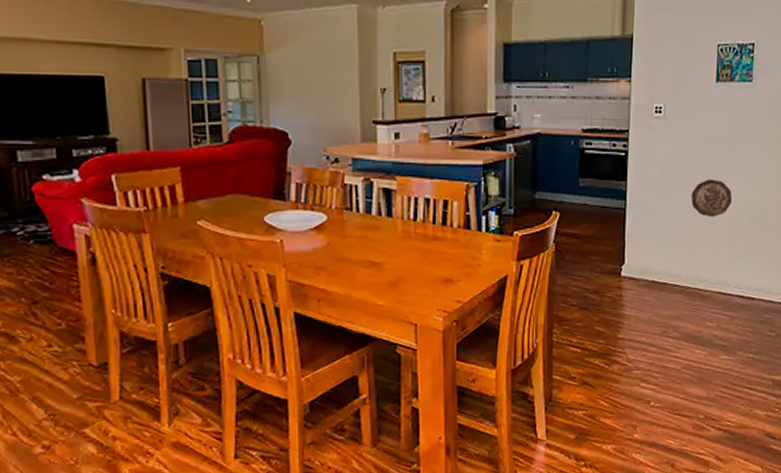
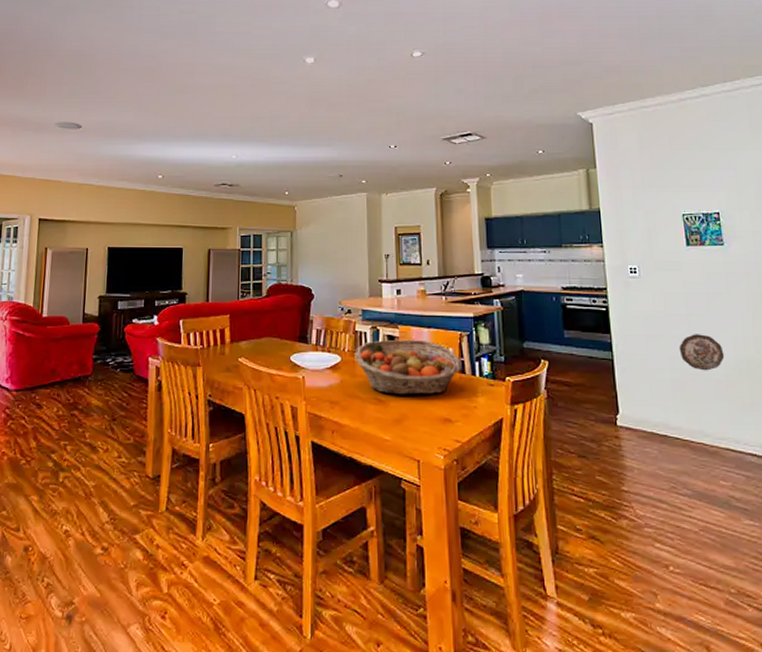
fruit basket: none [345,192,467,256] -> present [356,339,462,395]

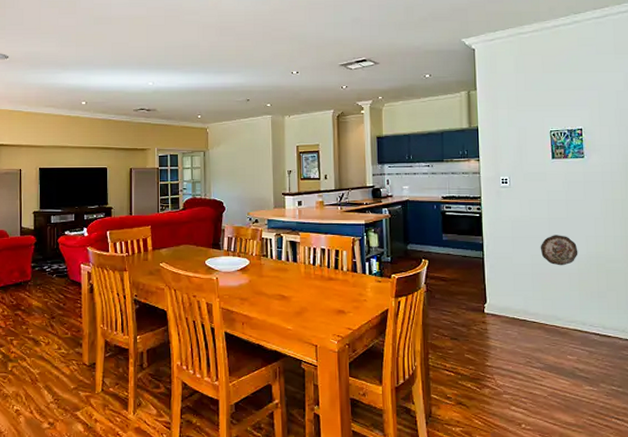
fruit basket: present [356,339,462,395] -> none [262,244,354,291]

